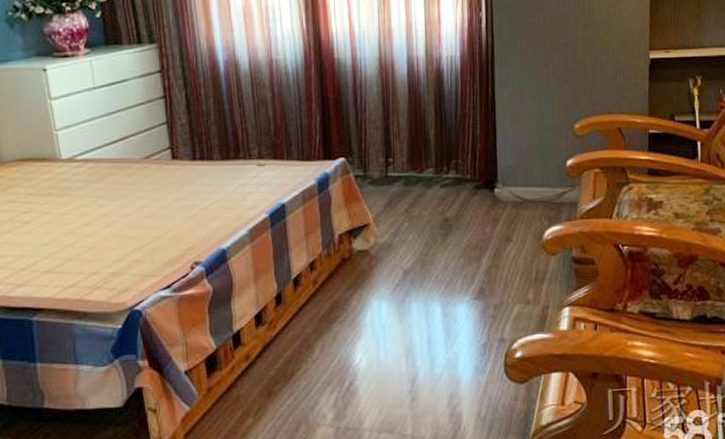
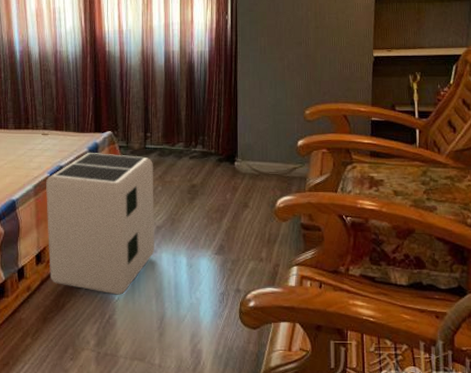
air purifier: none [264,185,402,357] -> present [45,153,154,295]

